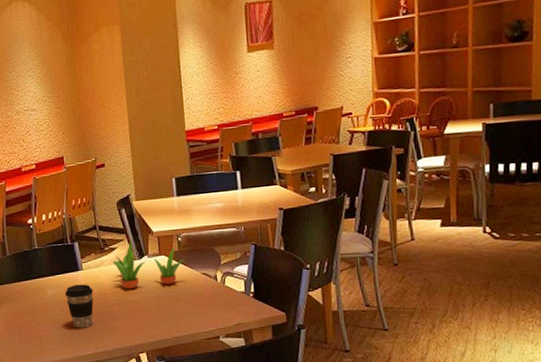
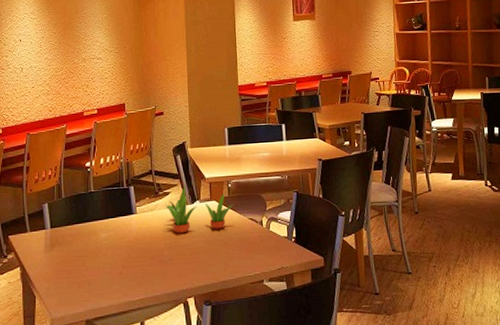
coffee cup: present [64,284,94,329] -> none [117,228,146,273]

